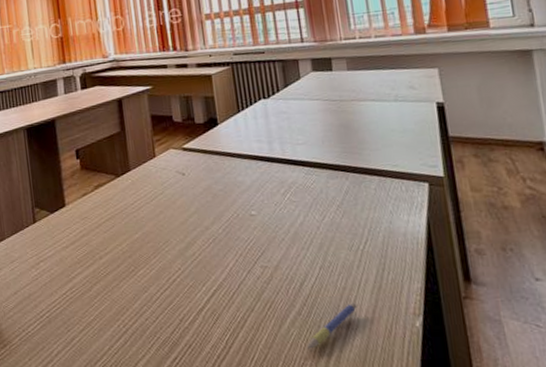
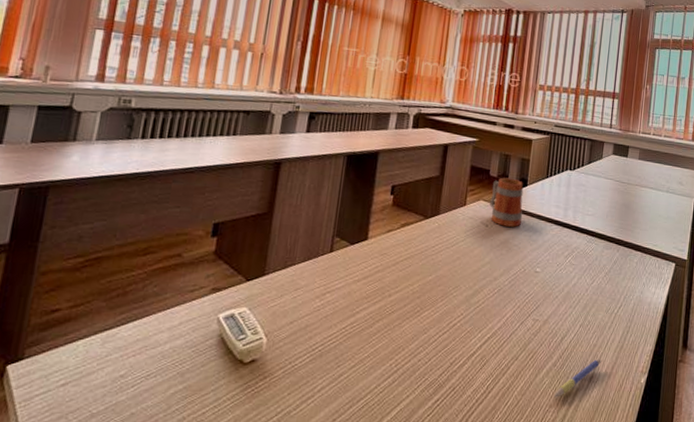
mug: none [179,119,222,172] -> present [489,177,524,227]

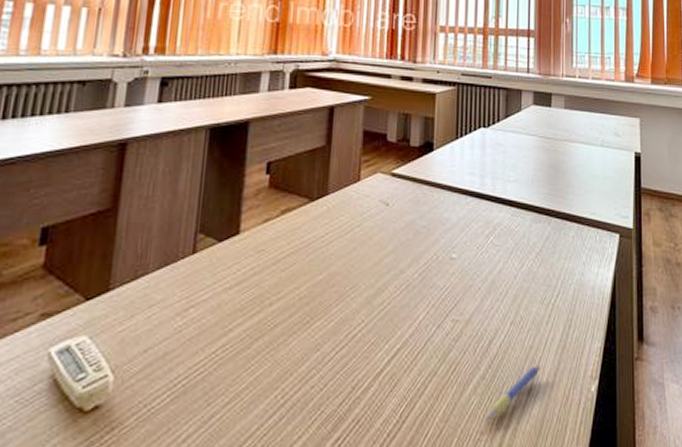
mug: present [489,177,524,227] -> none [389,142,431,203]

